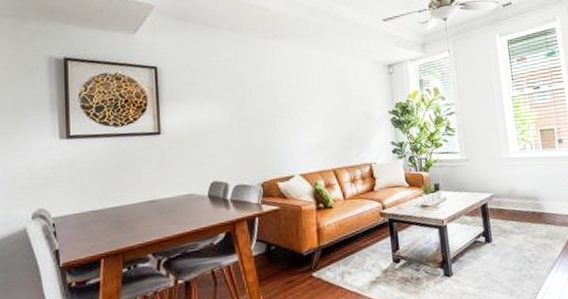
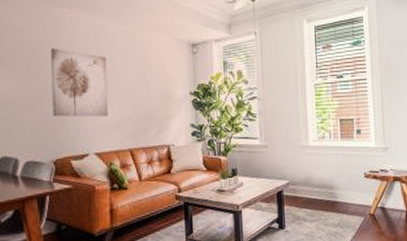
wall art: none [255,76,311,142] -> present [51,48,108,117]

